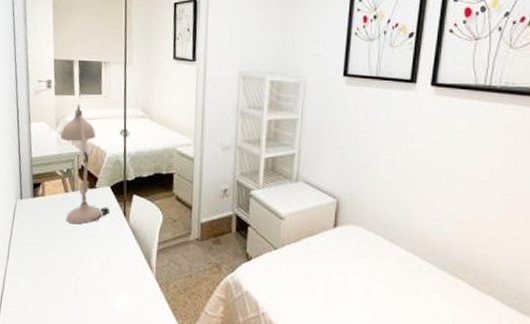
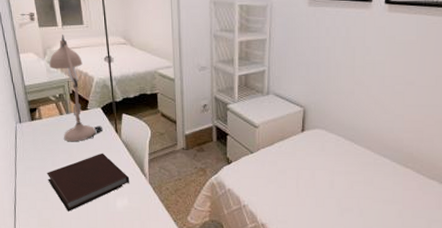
notebook: none [42,238,134,307] -> present [46,153,130,211]

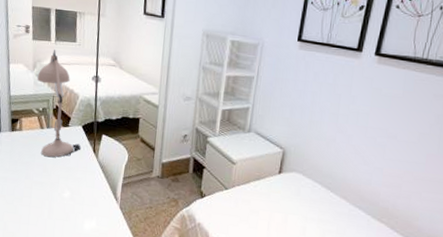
notebook: present [46,153,130,211] -> none [19,171,101,227]

